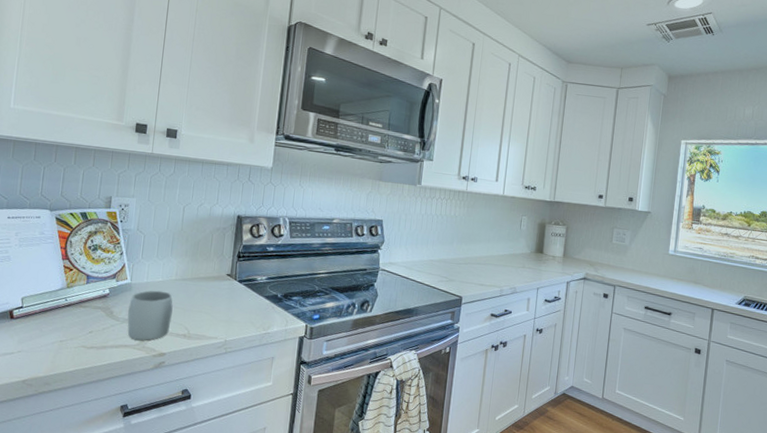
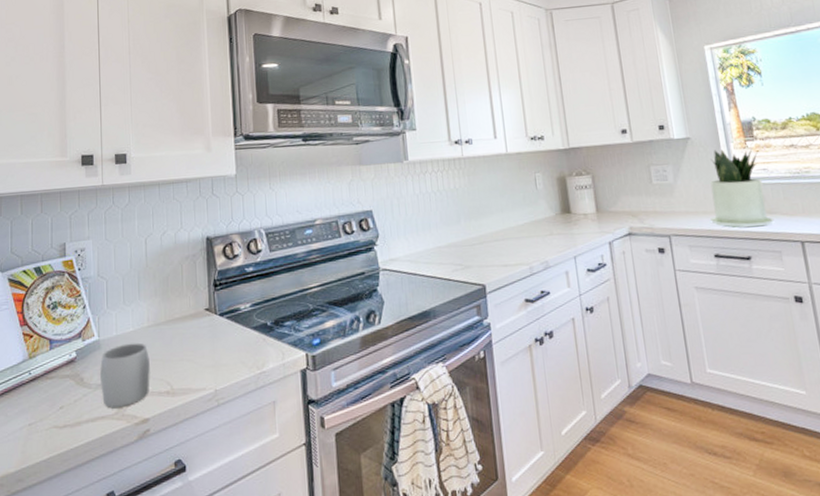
planter: none [649,226,699,292] -> present [710,147,775,228]

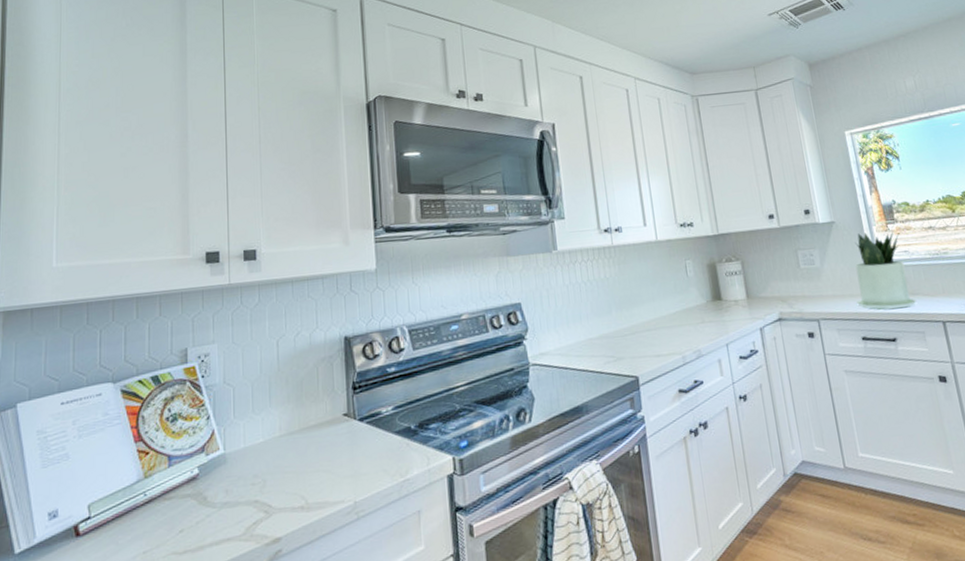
mug: present [100,342,150,408] -> none [226,454,283,528]

